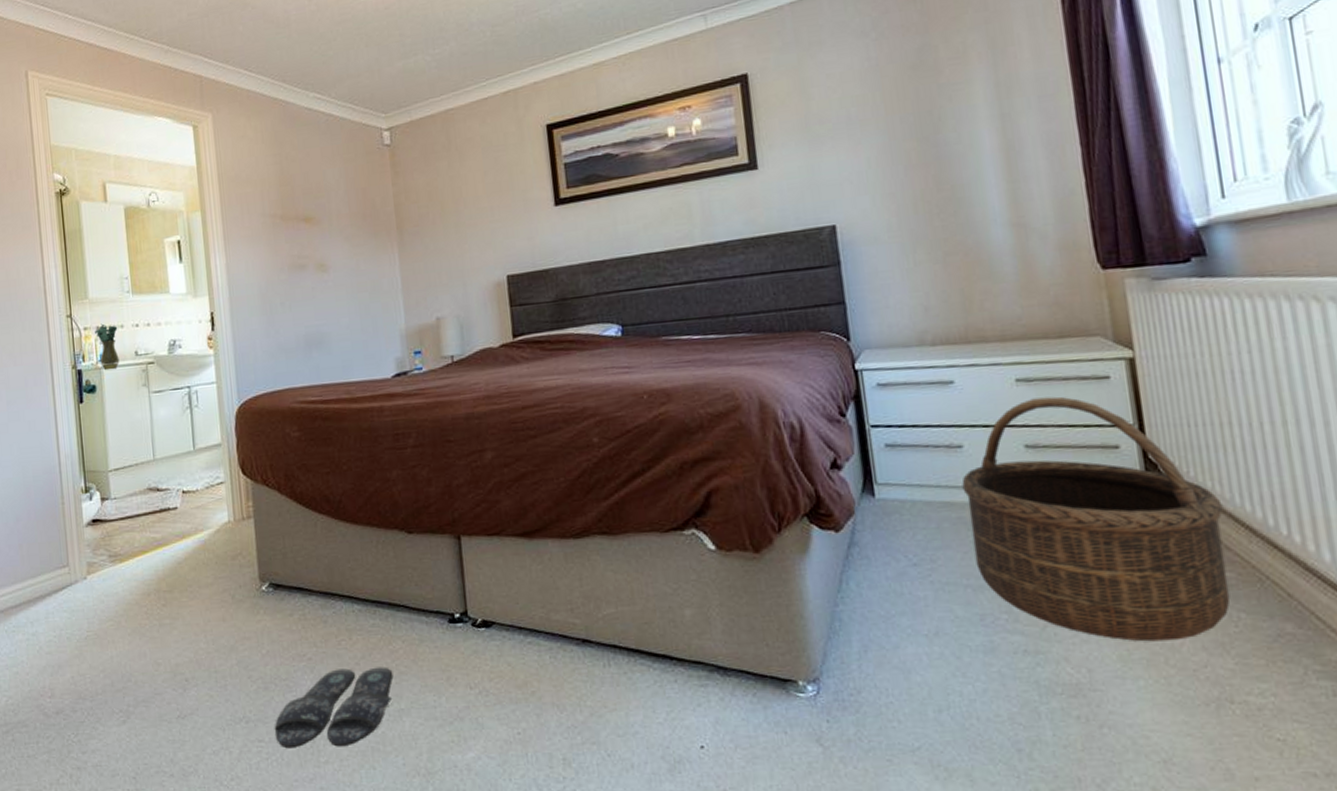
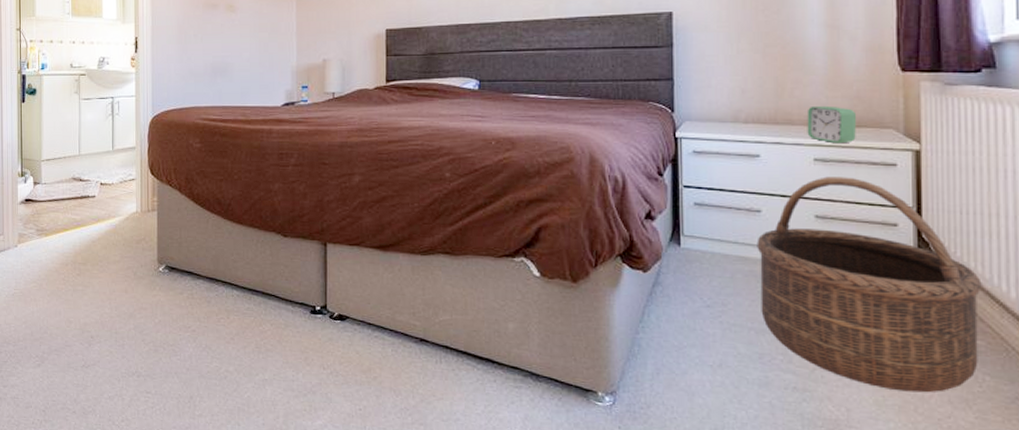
vase: present [95,323,120,371] -> none [39,38,58,77]
slippers: present [274,667,393,747] -> none [160,341,260,405]
alarm clock: none [1001,316,1060,360] -> present [807,105,857,144]

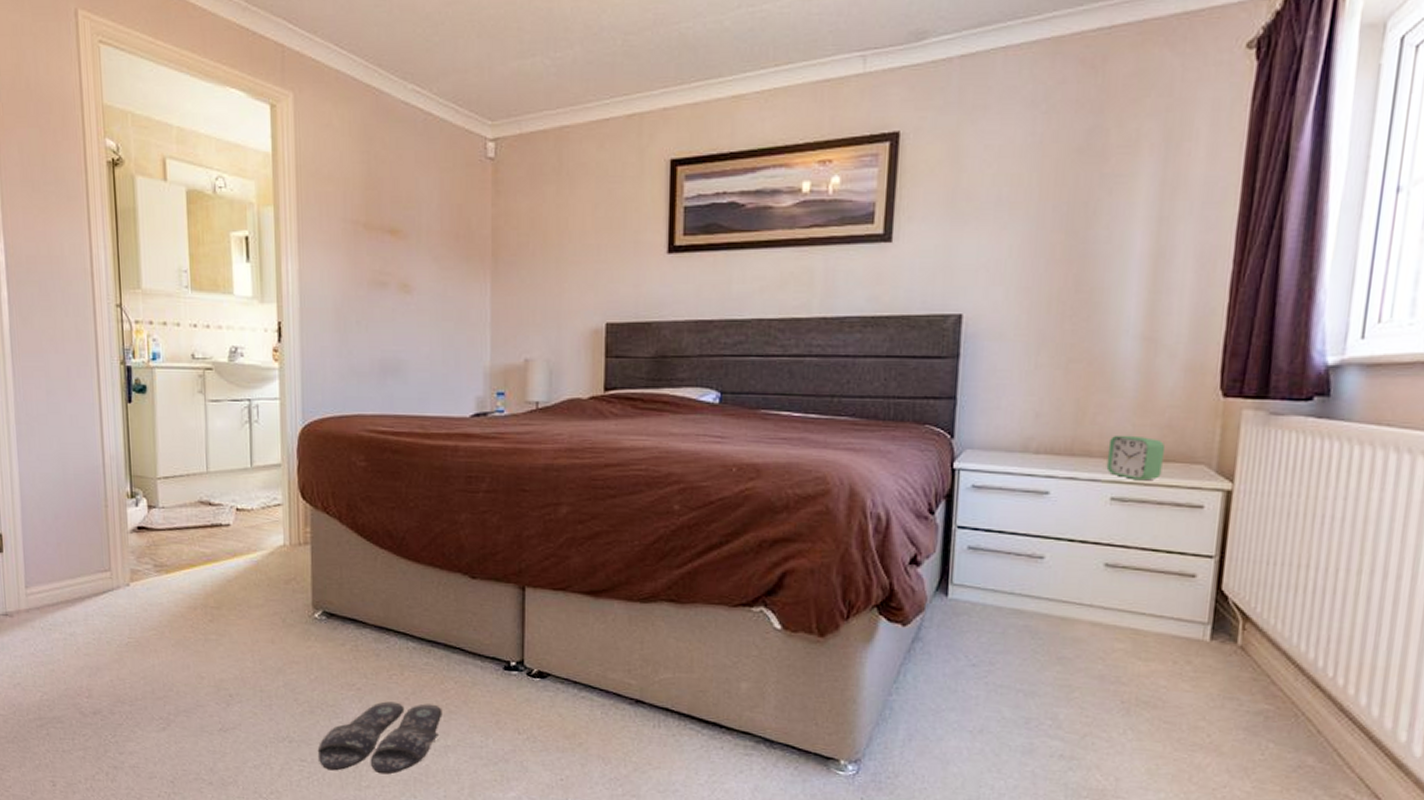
slippers: none [160,341,260,405] -> present [317,701,441,774]
basket: present [757,176,982,393] -> none [1032,519,1280,761]

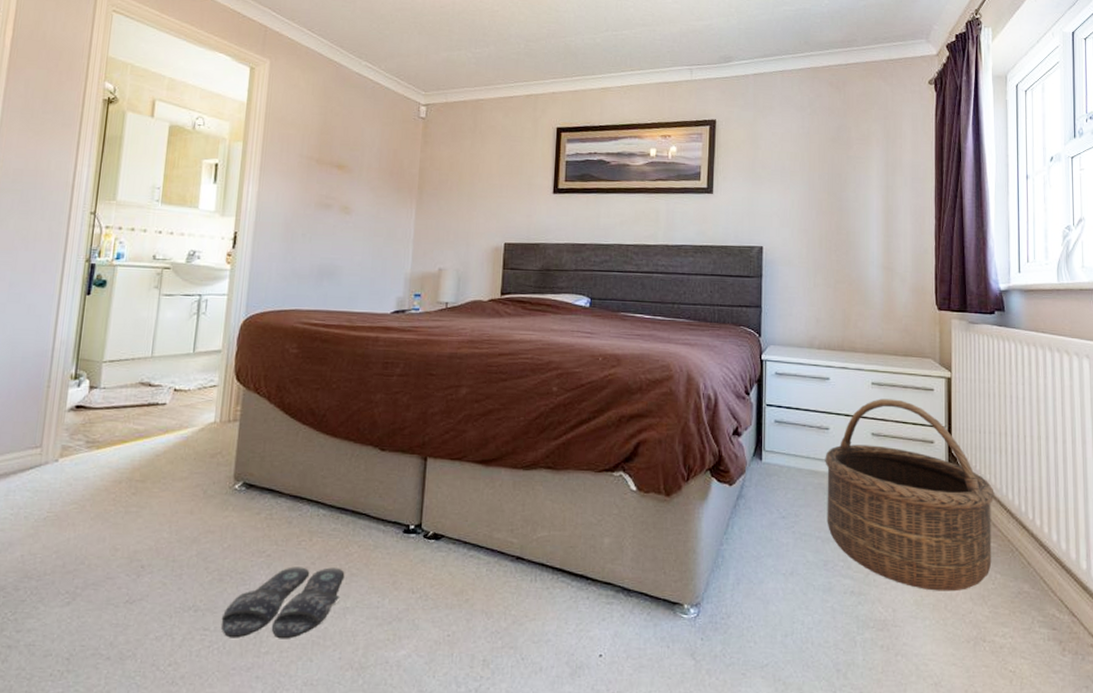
basket: none [1032,519,1280,761] -> present [825,398,995,592]
alarm clock: present [1106,435,1166,481] -> none [867,336,905,370]

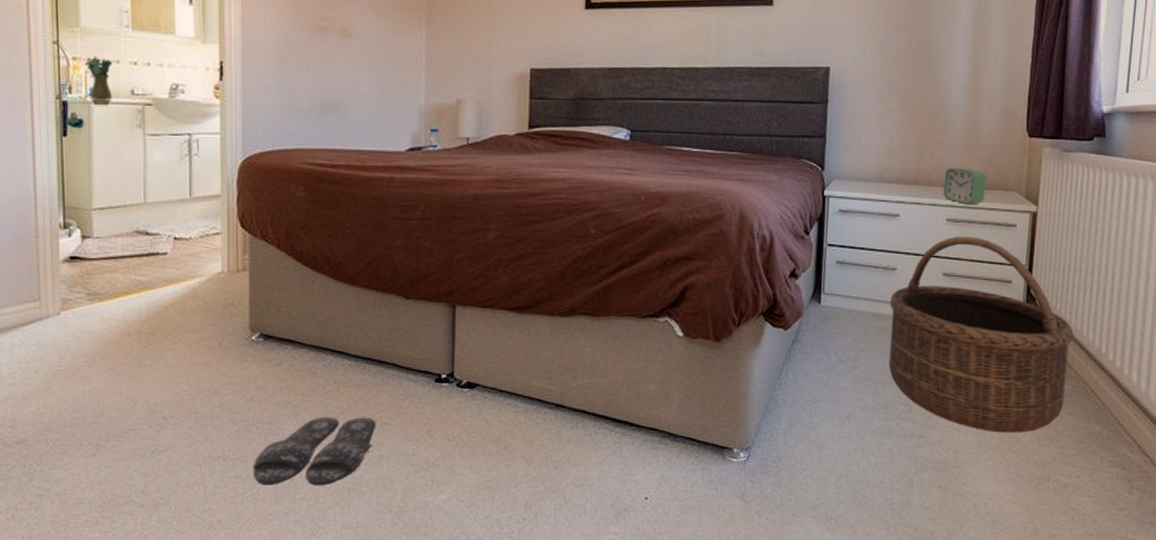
vase: none [116,225,141,269] -> present [86,56,113,106]
alarm clock: none [867,336,905,370] -> present [943,167,987,205]

